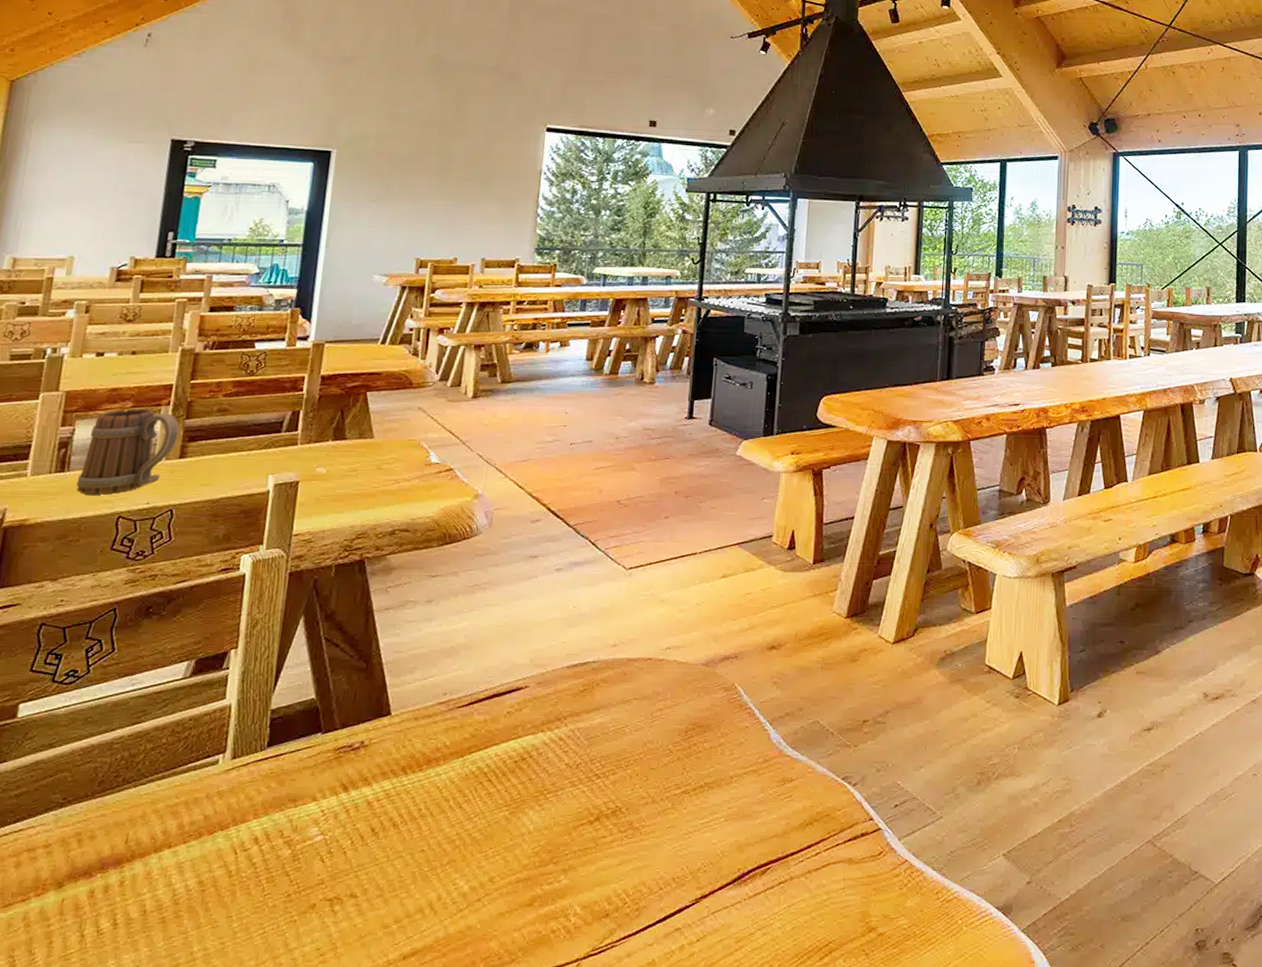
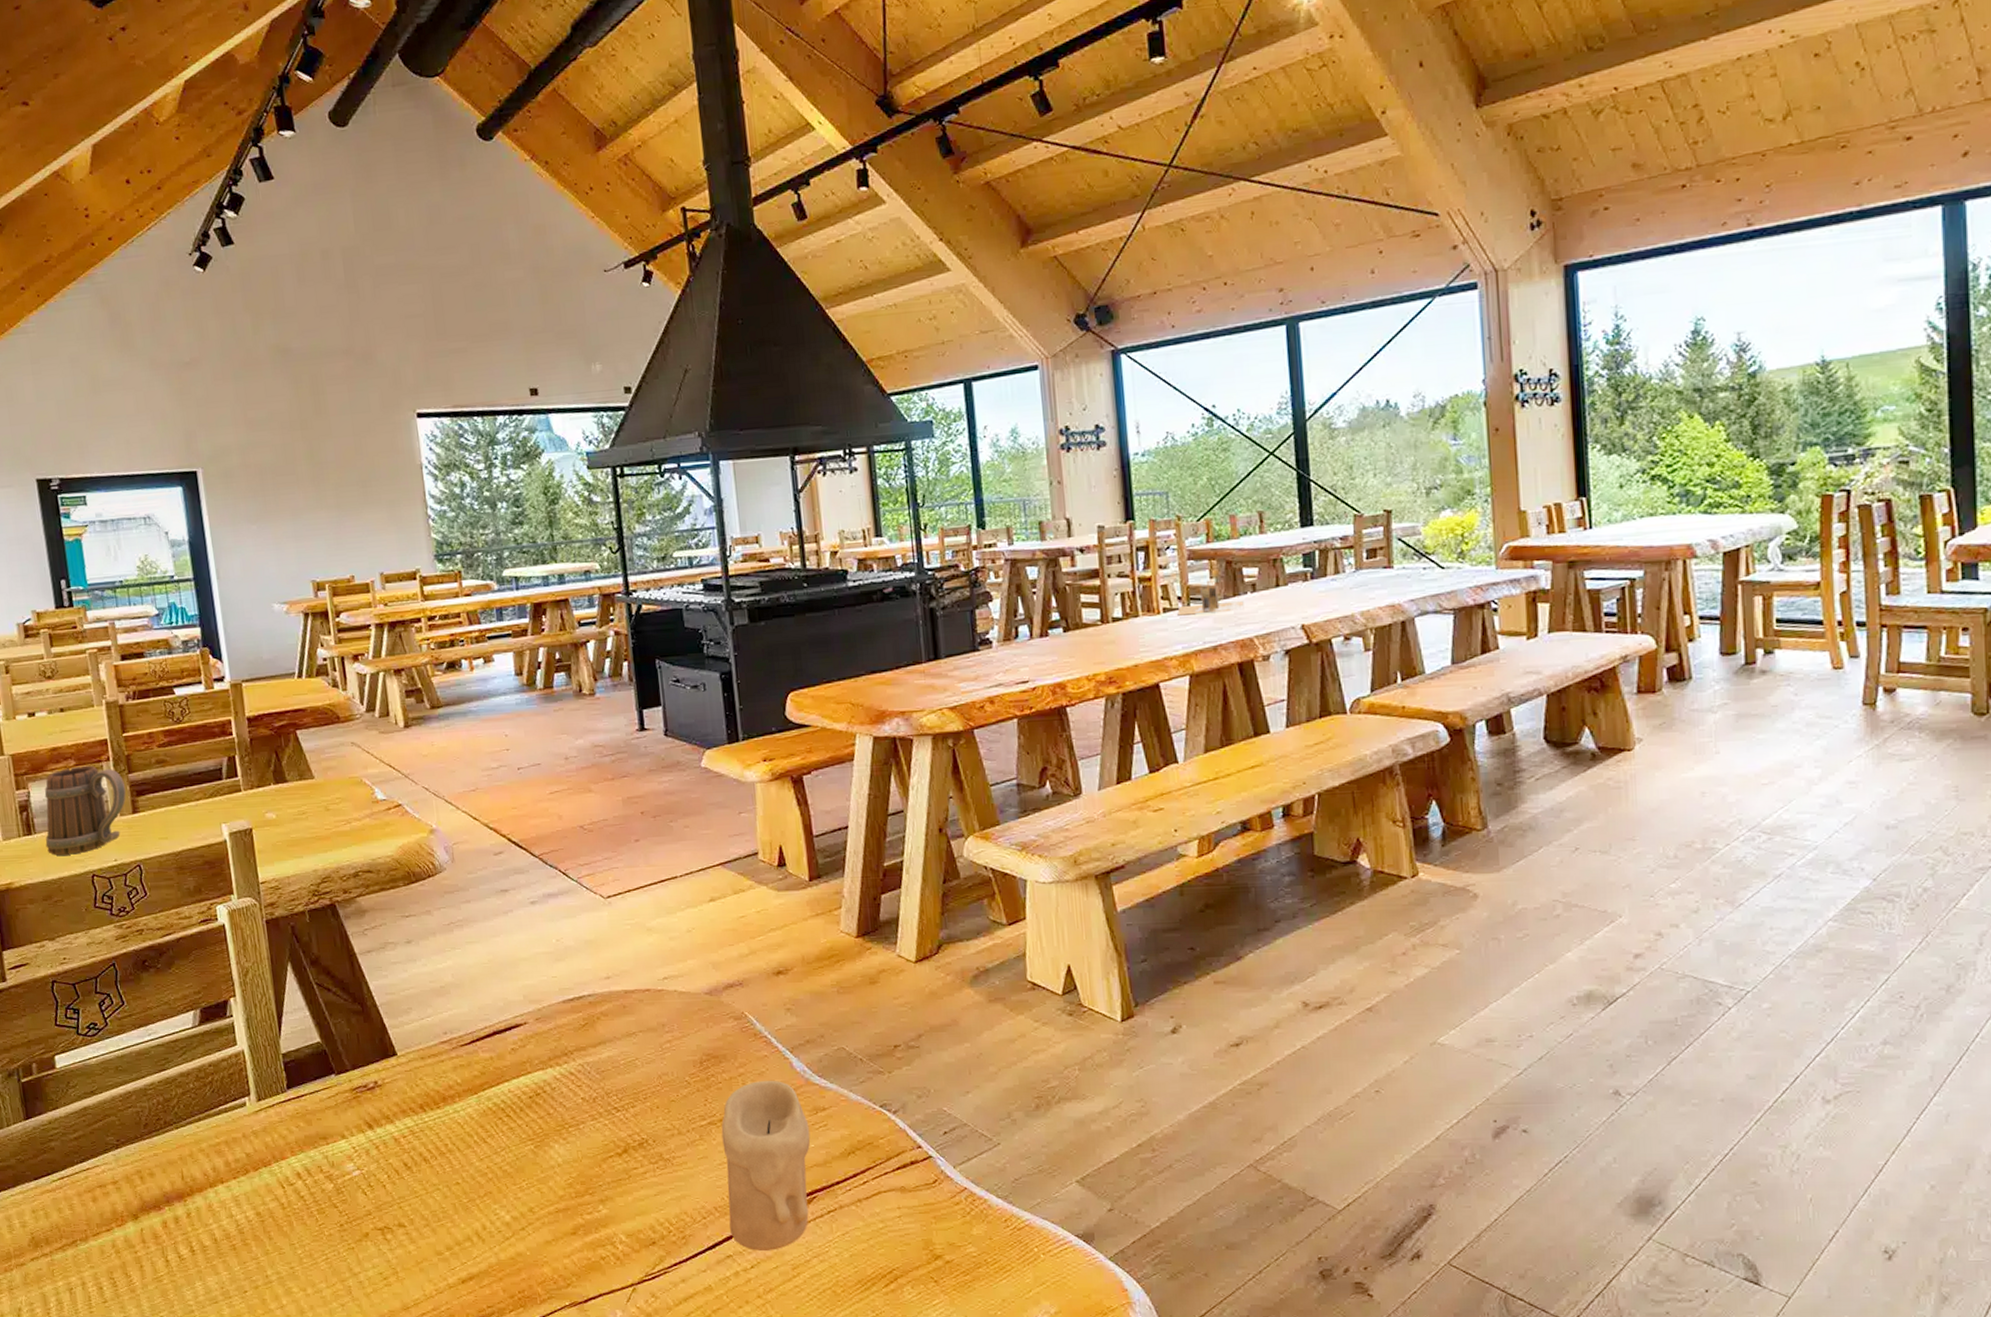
candle: none [683,750,776,923] -> present [721,1080,811,1250]
napkin holder: none [1140,336,1190,363] -> present [1177,579,1244,616]

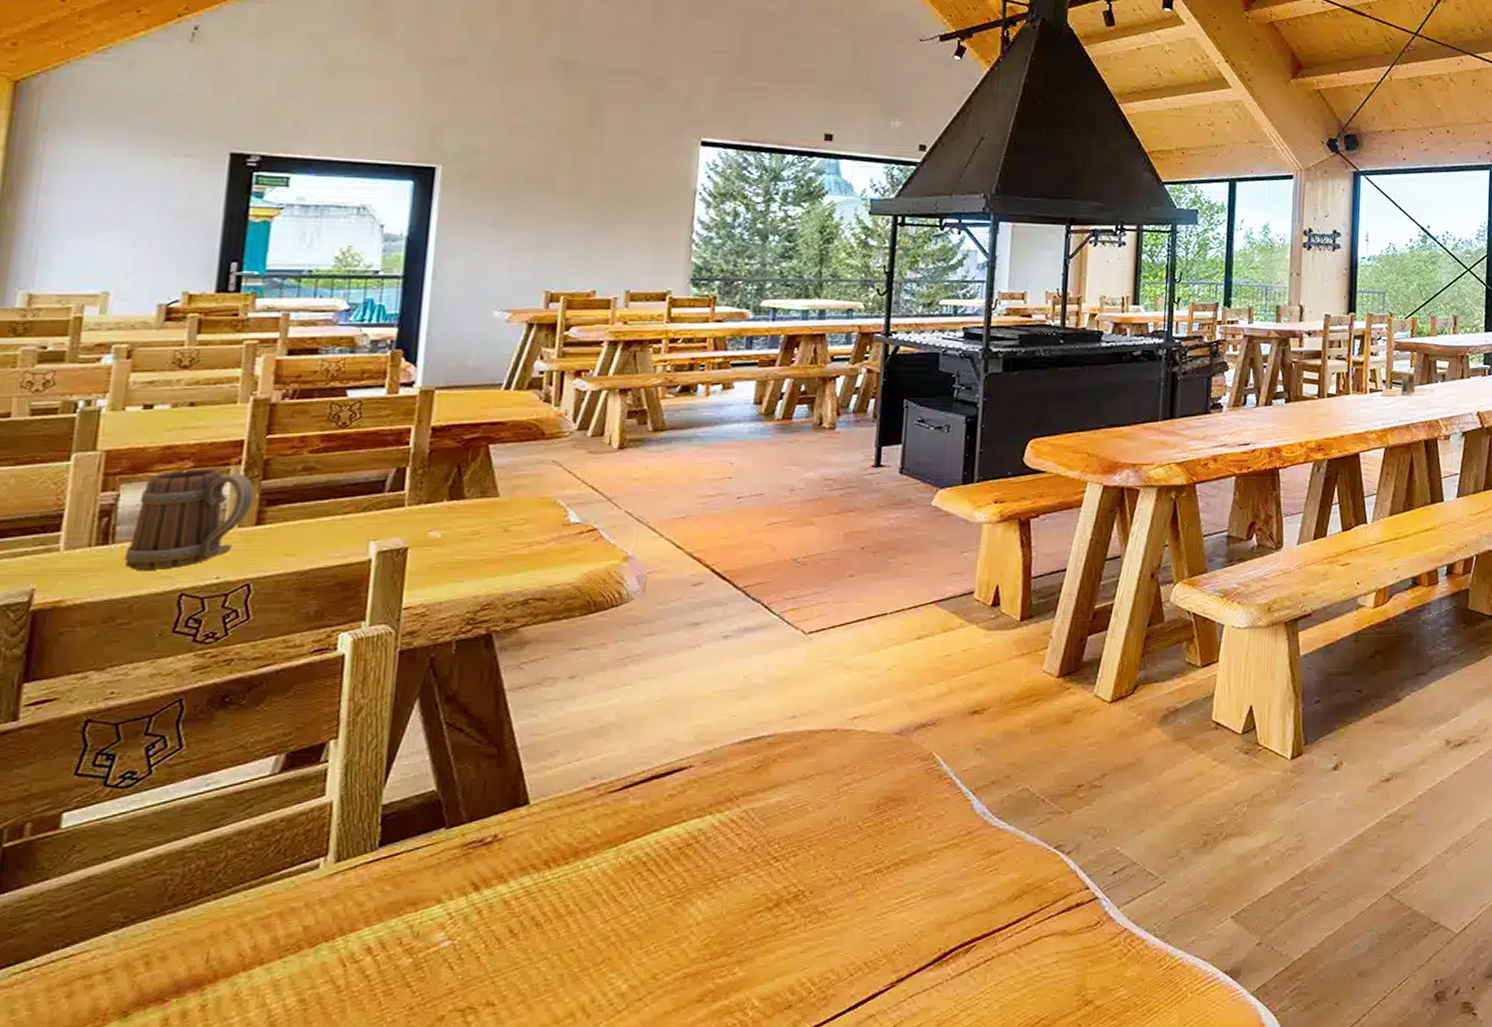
candle: present [721,1080,811,1250] -> none [877,823,980,1008]

